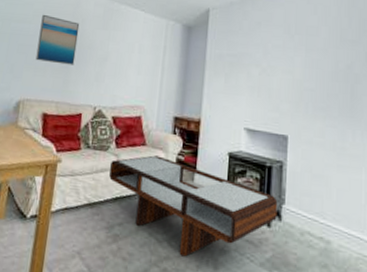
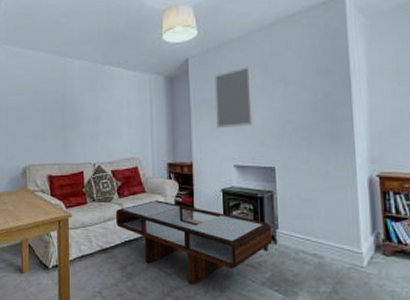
wall art: present [35,14,80,65] -> none [33,84,70,129]
home mirror: none [230,25,274,89] -> present [213,66,254,129]

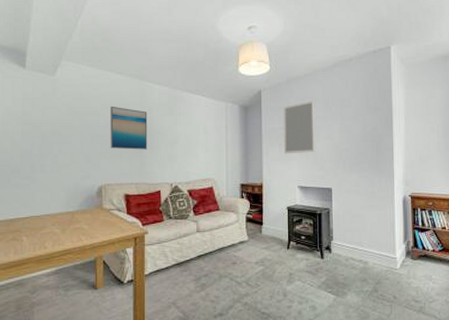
wall art: none [33,84,70,129] -> present [110,106,148,150]
coffee table: present [116,200,273,285] -> none [192,217,328,291]

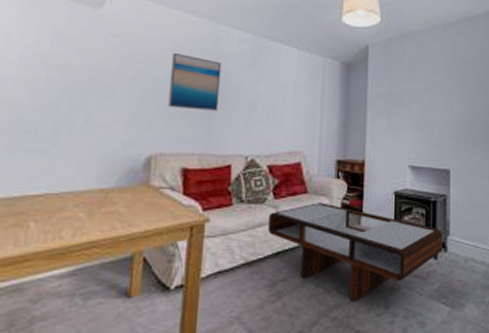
coffee table: none [192,217,328,291] -> present [268,203,443,302]
home mirror: present [283,100,316,154] -> none [392,61,433,125]

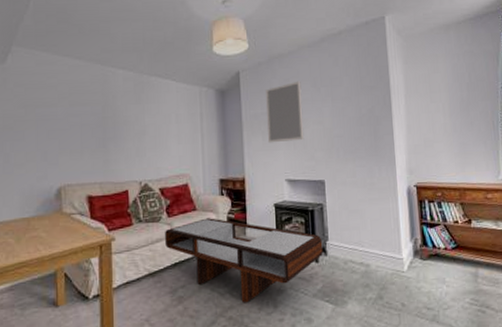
wall art: present [168,52,222,111] -> none [69,95,112,145]
home mirror: none [392,61,433,125] -> present [265,81,305,143]

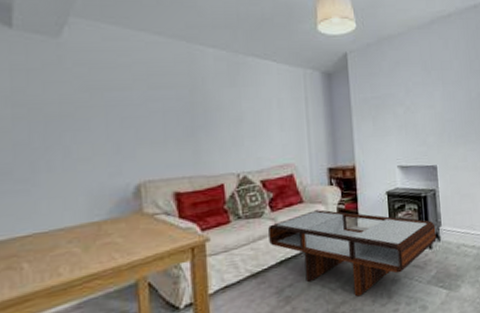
home mirror: present [265,81,305,143] -> none [374,63,416,129]

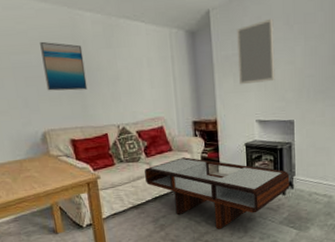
wall art: none [146,77,203,134] -> present [40,41,88,91]
home mirror: none [374,63,416,129] -> present [236,18,275,85]

